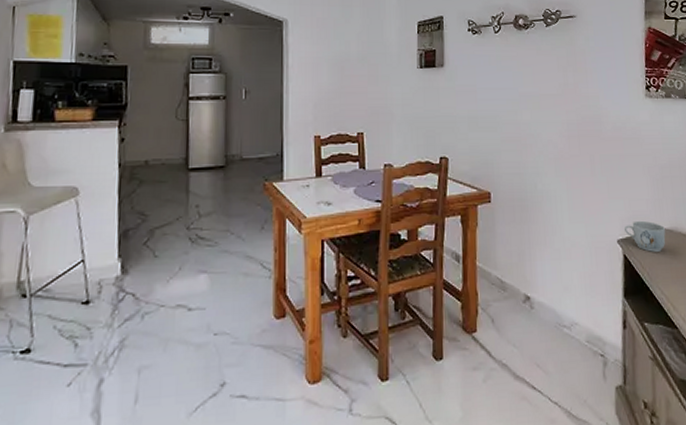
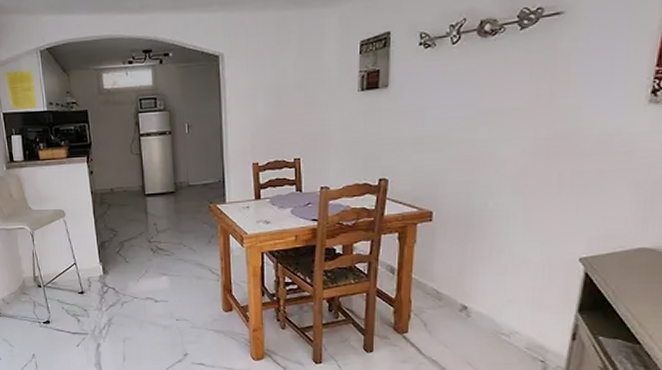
mug: present [625,220,666,252] -> none [591,239,645,271]

